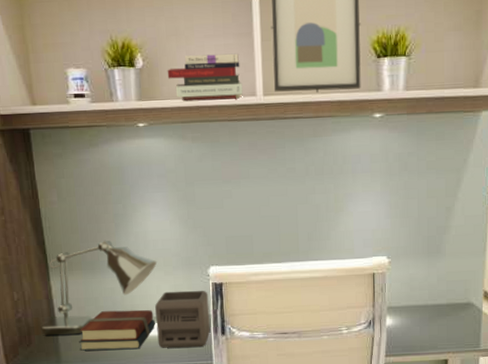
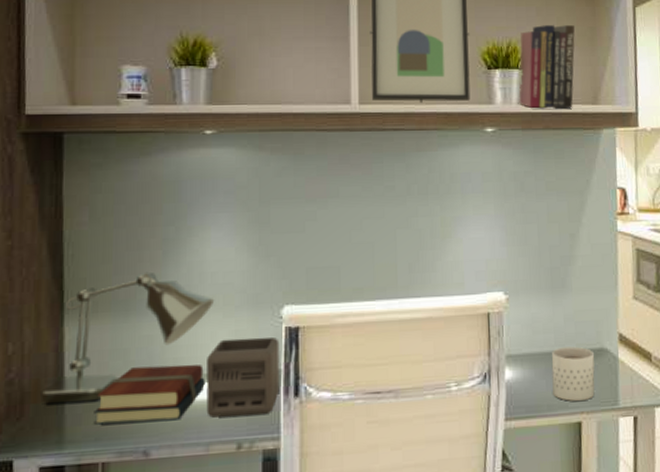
books: present [167,53,243,100] -> none [246,57,335,107]
books: none [405,9,461,93] -> present [519,25,575,109]
mug: none [425,301,462,344] -> present [551,346,595,402]

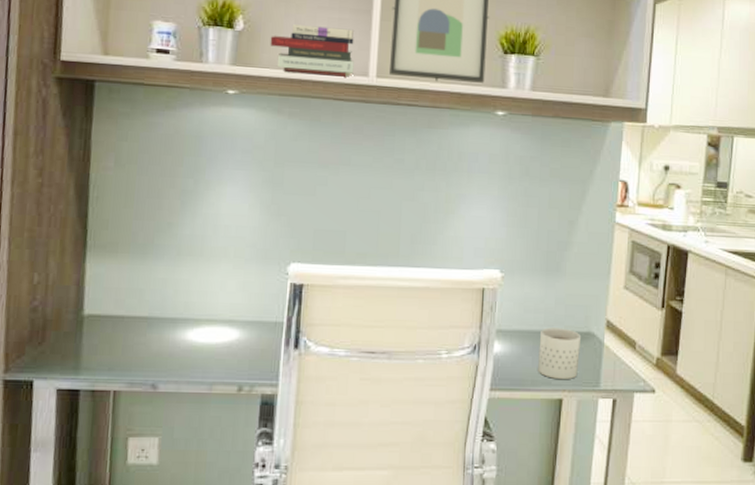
desk lamp: present [40,271,215,403] -> none [61,219,227,334]
books: present [93,364,205,425] -> none [108,307,213,359]
desk organizer: present [206,337,280,418] -> none [212,289,284,362]
books: none [246,57,335,107] -> present [270,24,355,77]
books: present [519,25,575,109] -> none [531,14,593,99]

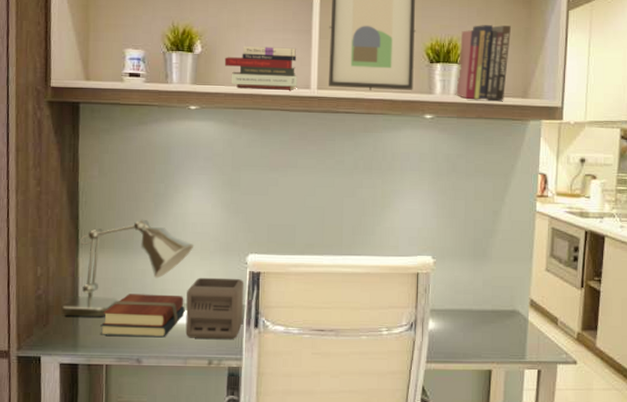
desk lamp: none [61,219,227,334] -> present [61,219,194,317]
books: none [108,307,213,359] -> present [100,294,185,338]
desk organizer: none [212,289,284,362] -> present [185,277,244,339]
books: none [531,14,593,99] -> present [456,25,511,101]
mug: present [538,327,582,380] -> none [469,307,508,353]

